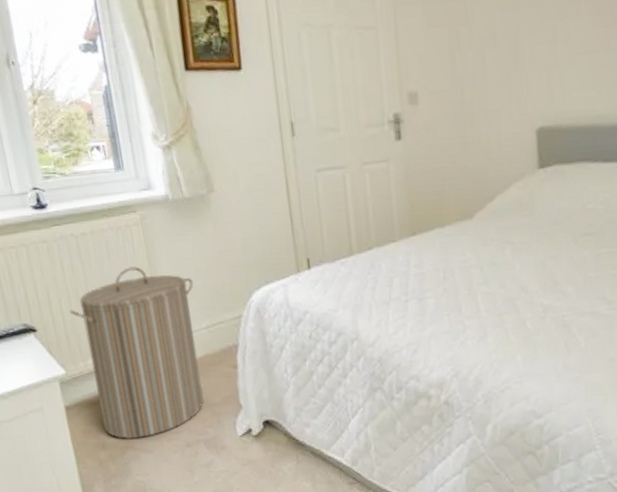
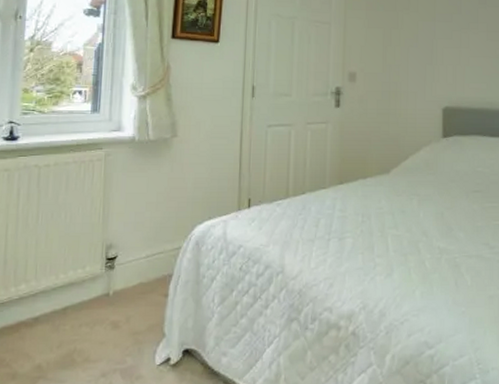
laundry hamper: present [70,266,204,440] -> none [15,198,142,369]

